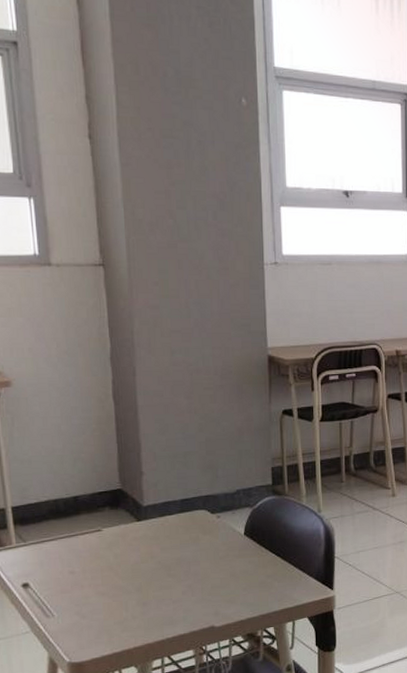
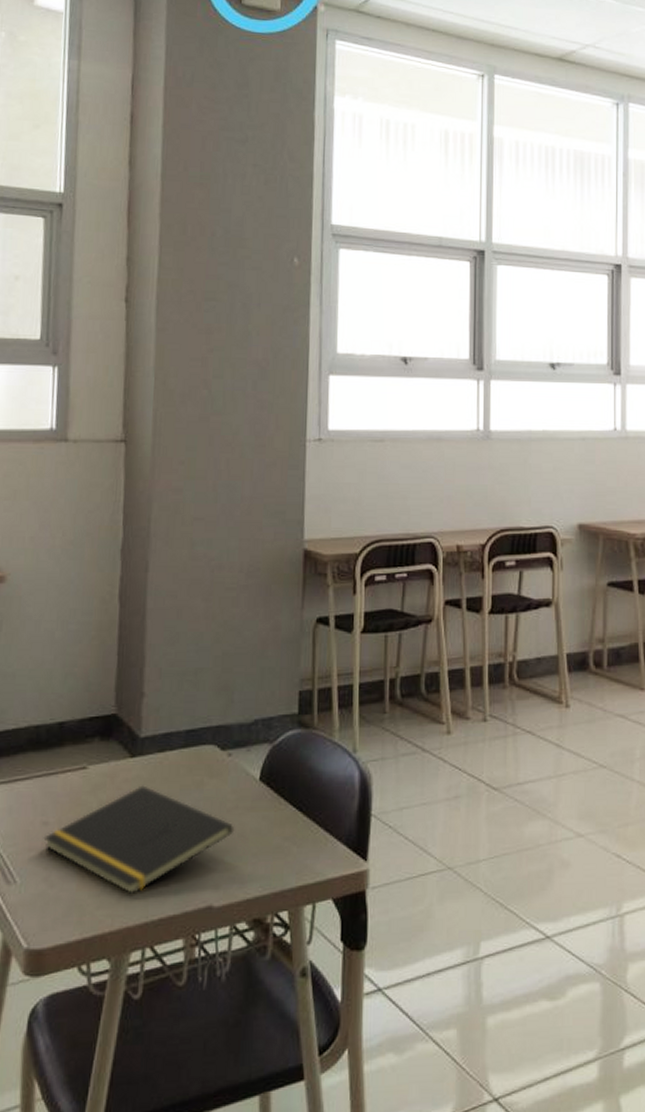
notepad: none [72,542,227,620] -> present [43,785,235,894]

